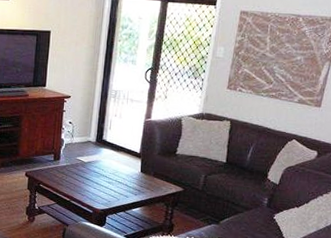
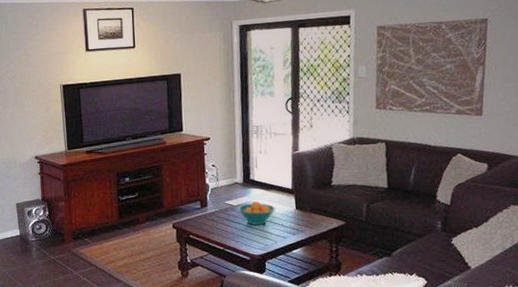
fruit bowl: none [87,159,123,183] -> present [237,200,276,225]

